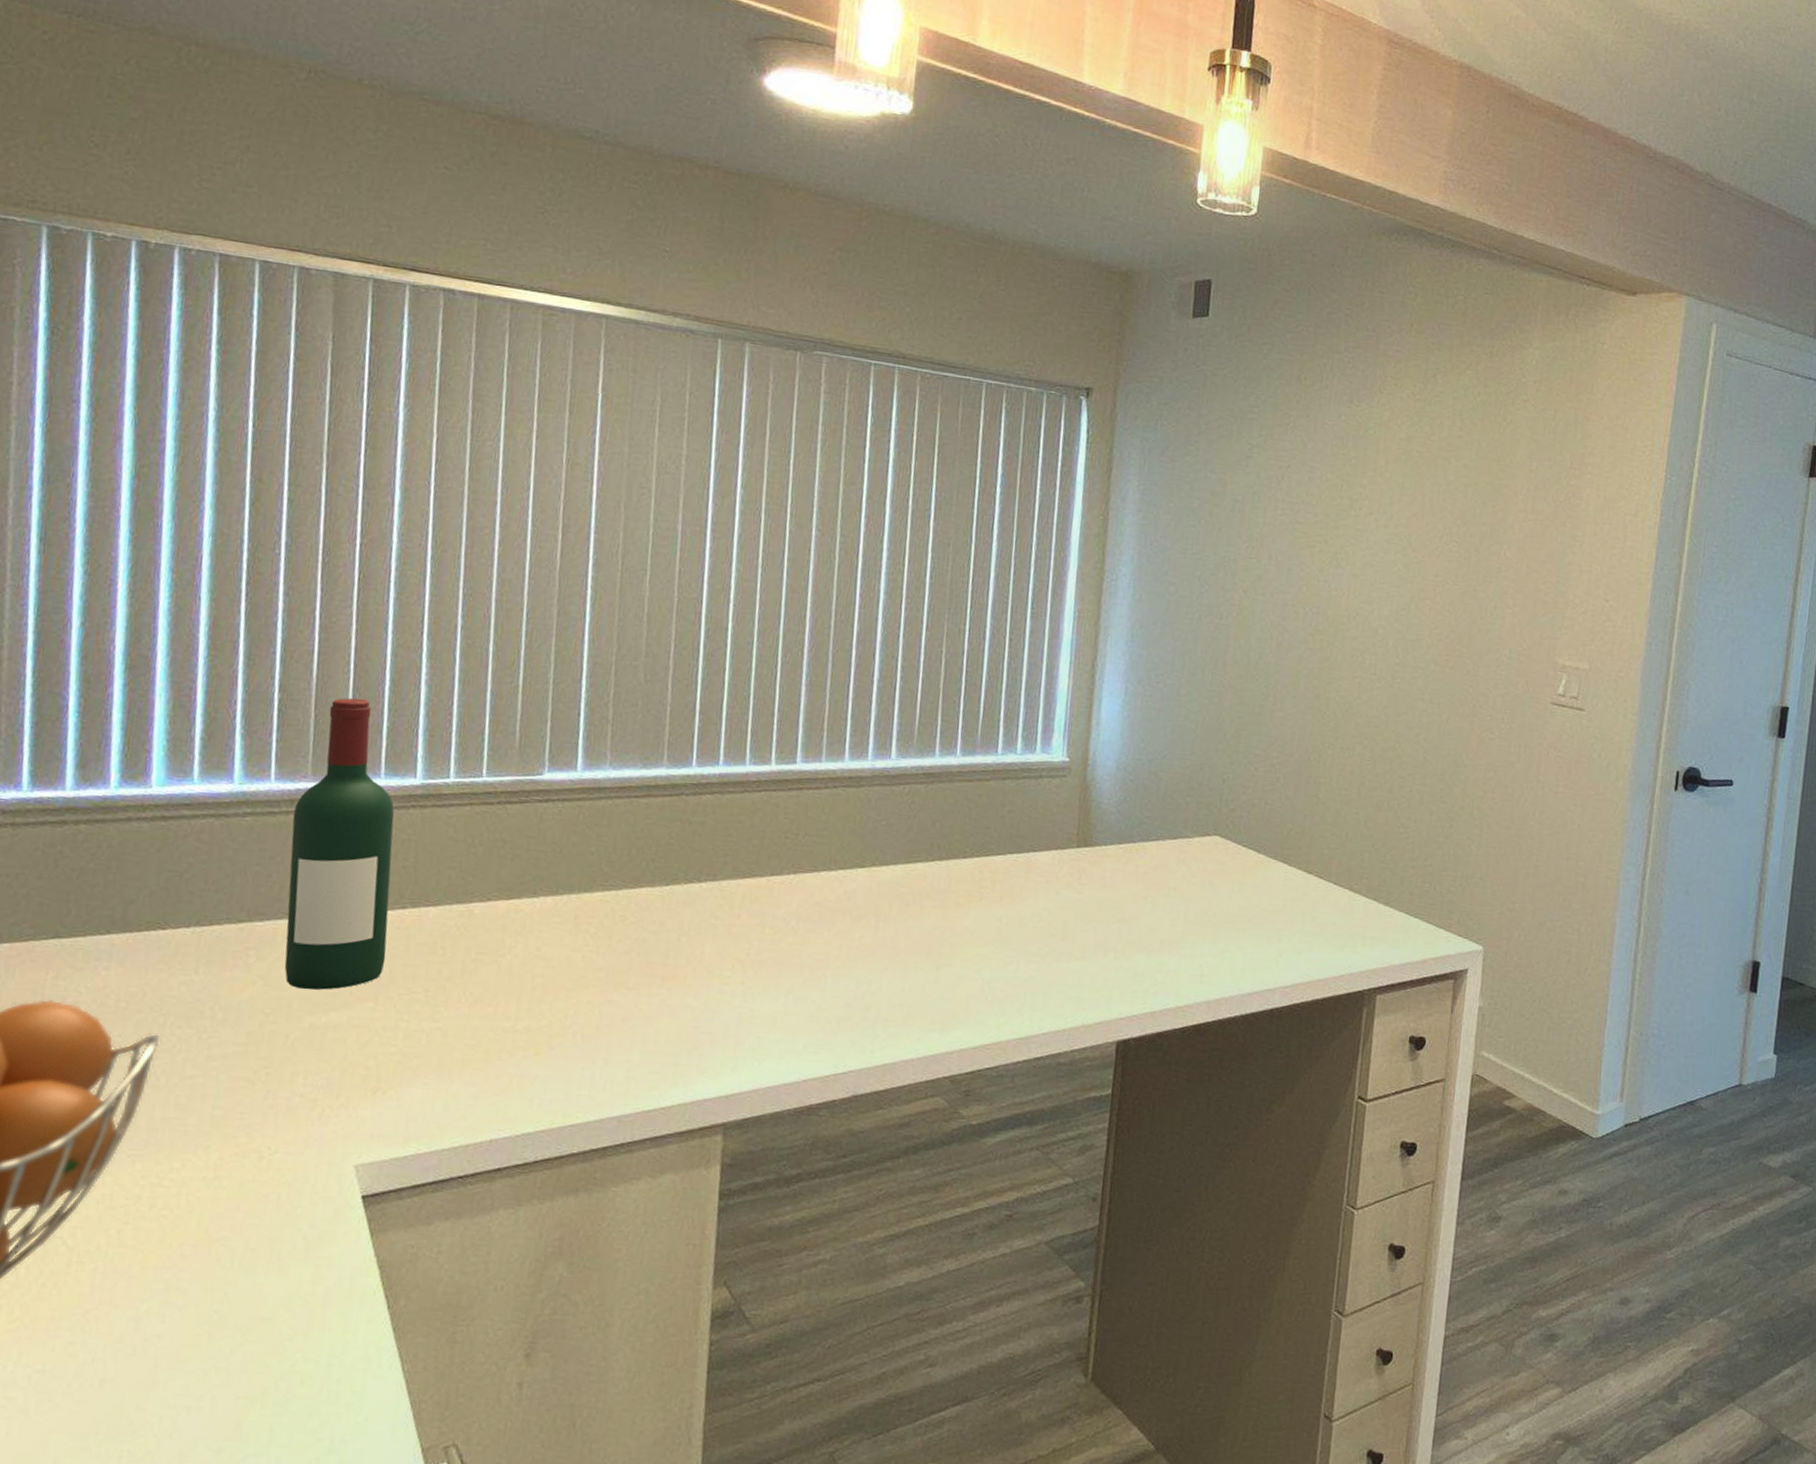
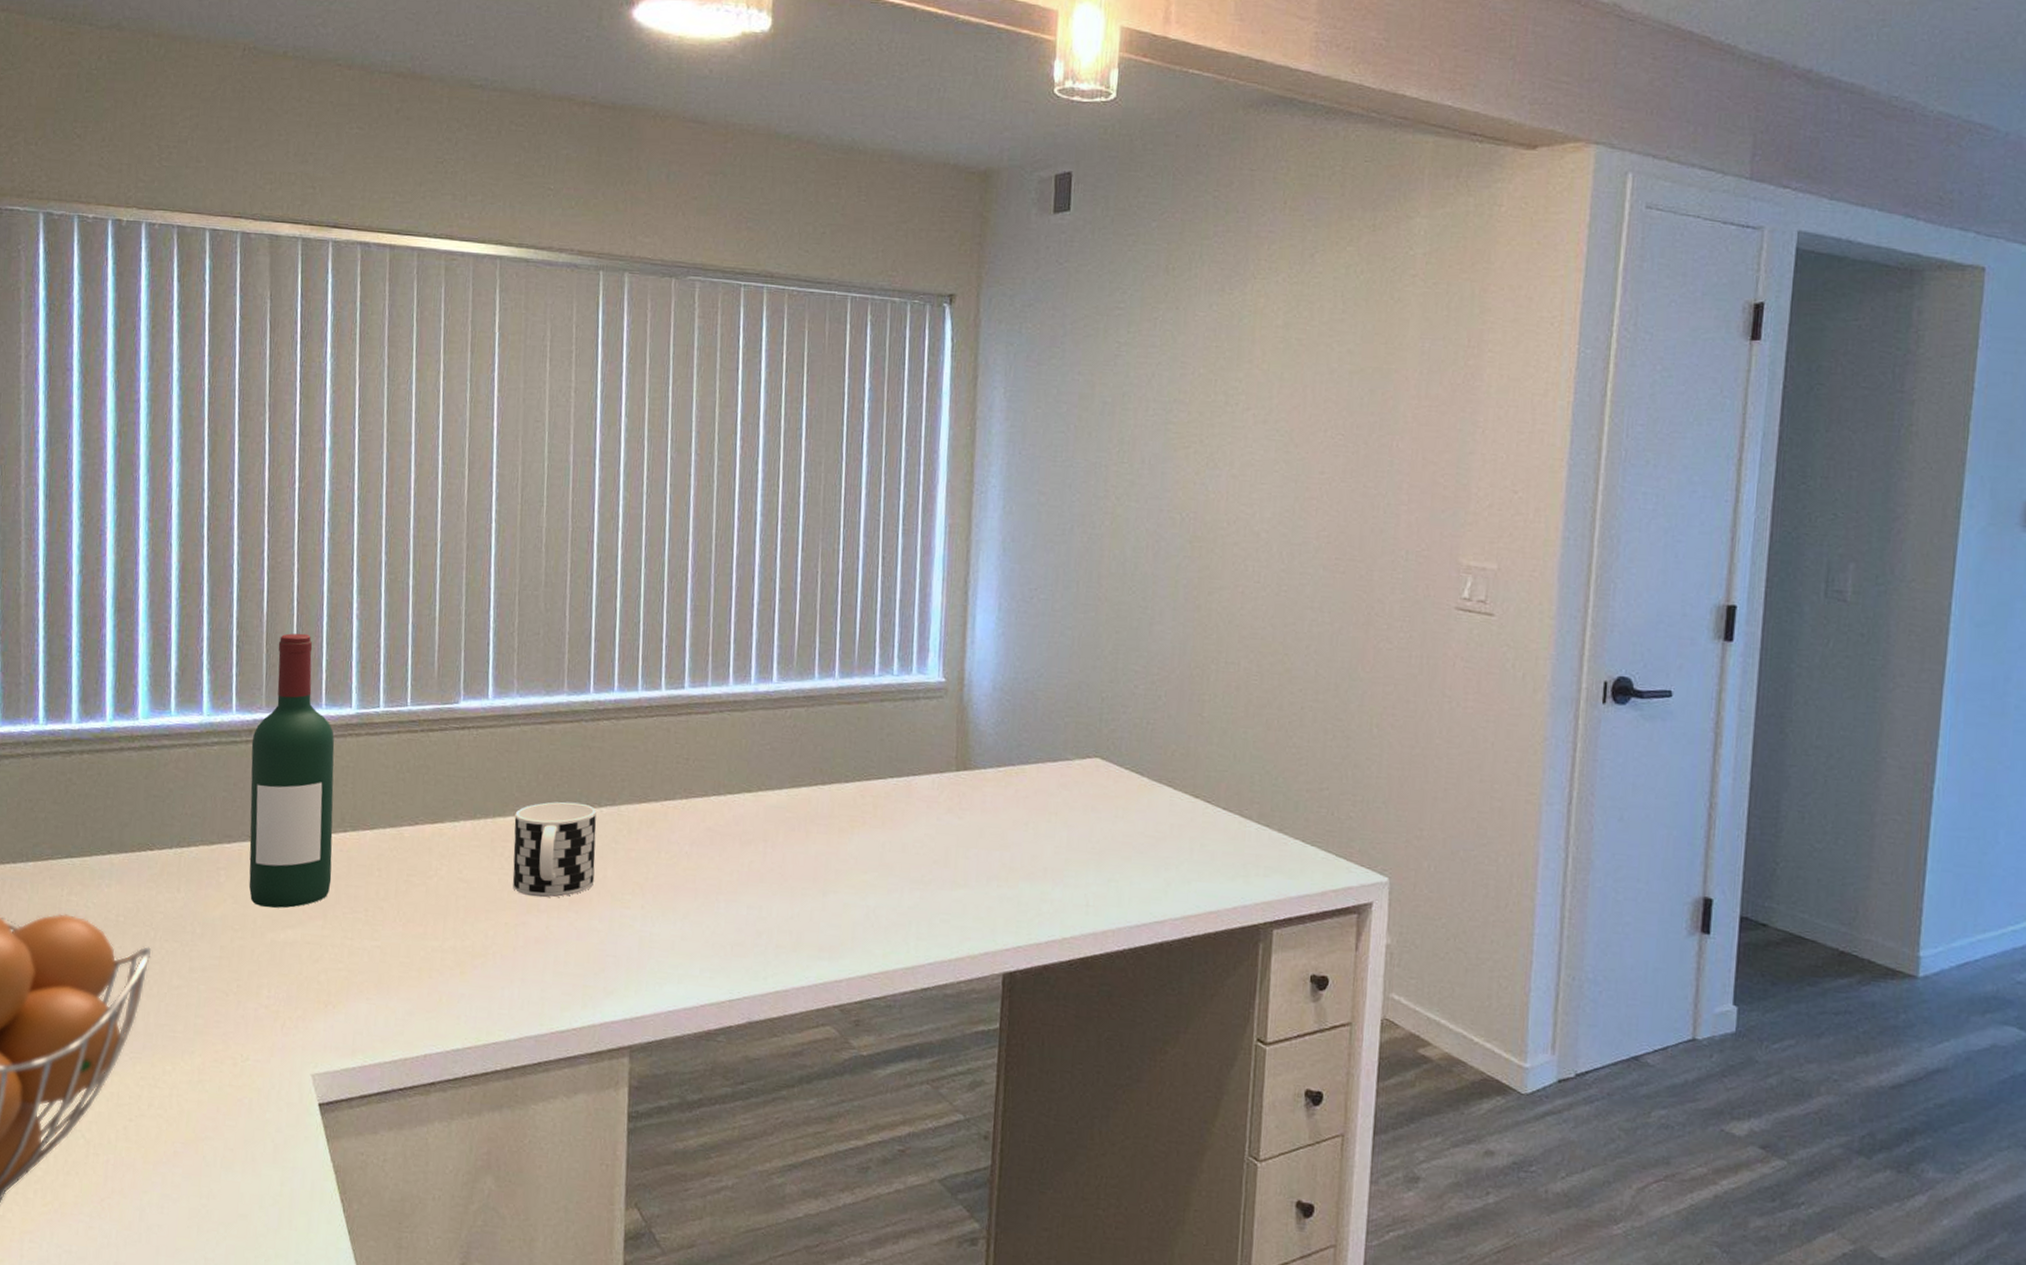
cup: none [598,877,695,975] -> present [512,802,597,898]

